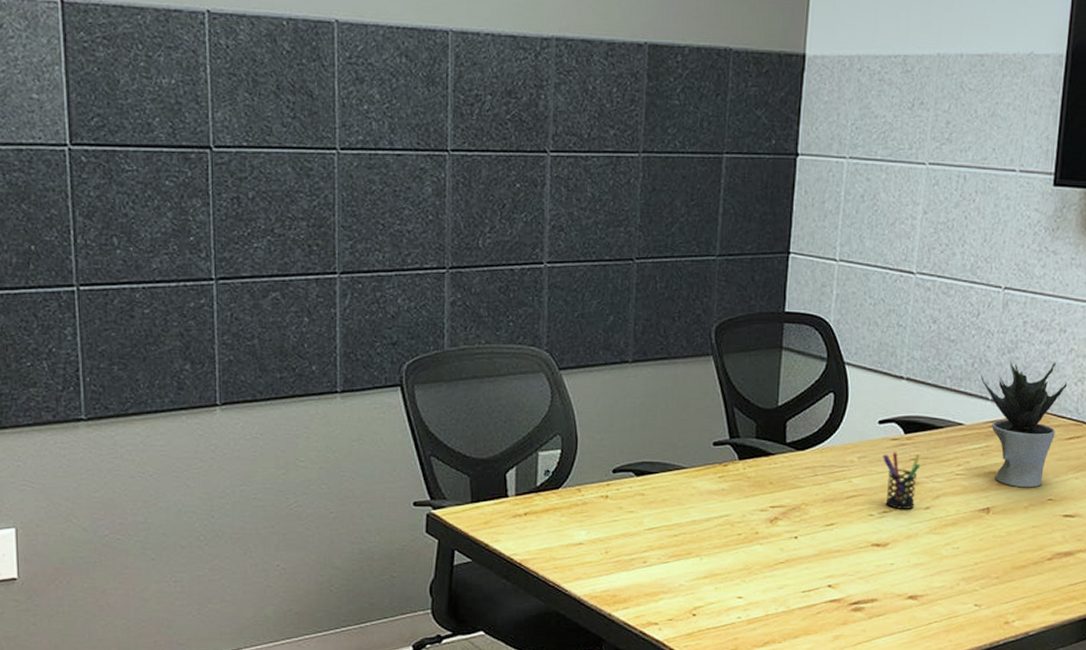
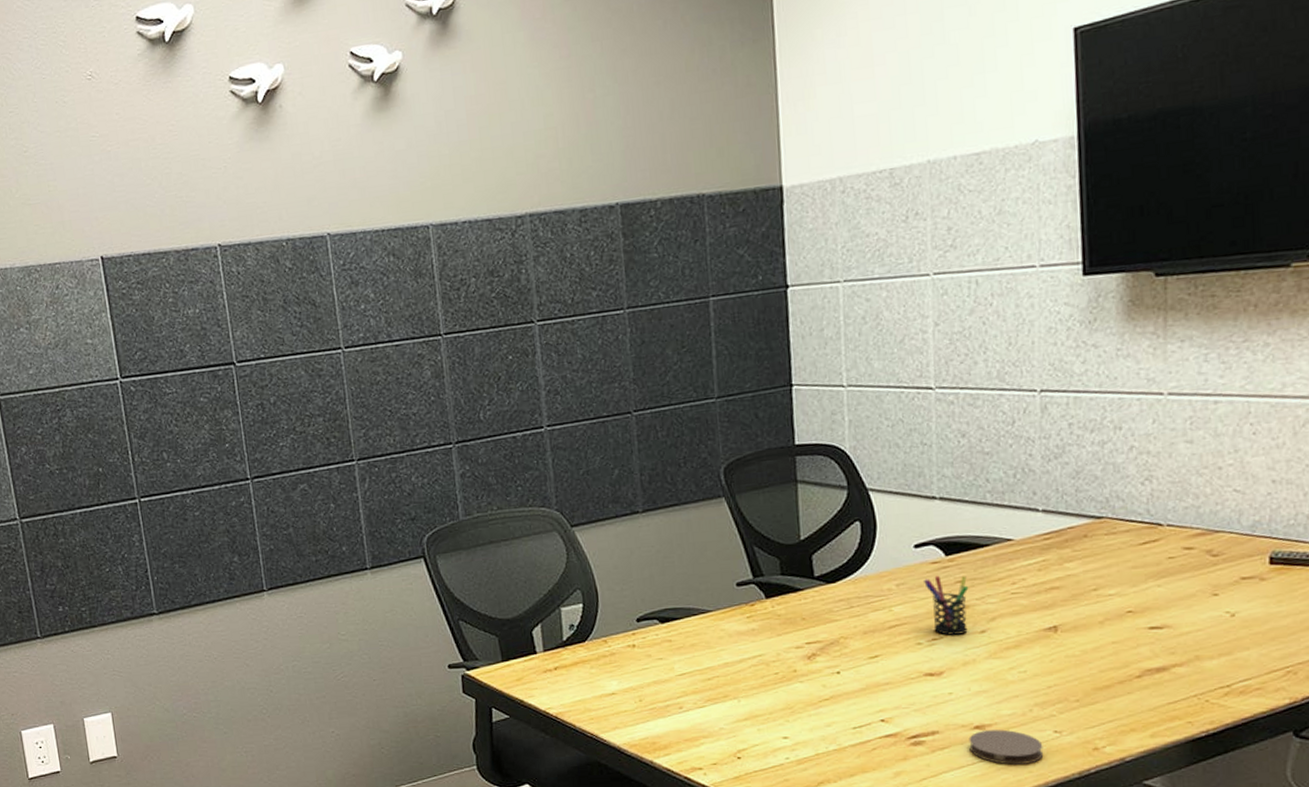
coaster: none [901,600,964,634] -> present [969,729,1044,765]
potted plant: present [981,359,1067,488] -> none [1026,462,1131,602]

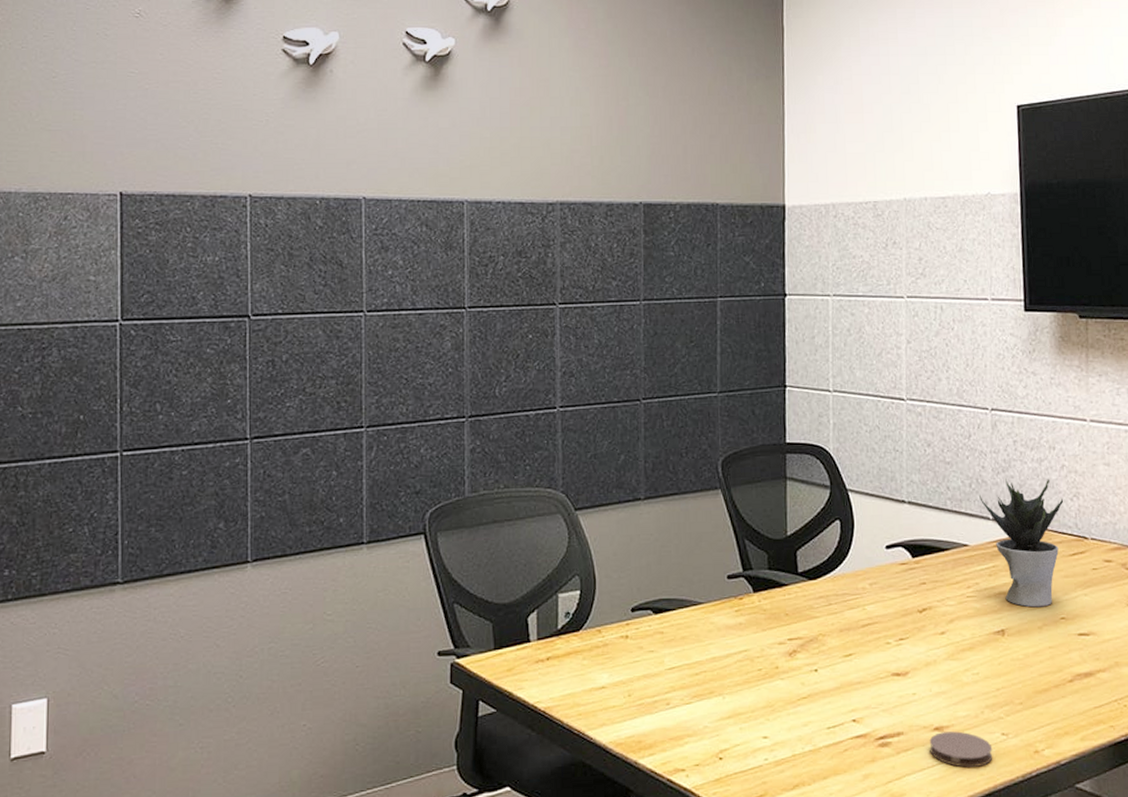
pen holder: present [922,575,969,635] -> none [892,576,931,636]
potted plant: none [1026,462,1131,602] -> present [979,478,1063,608]

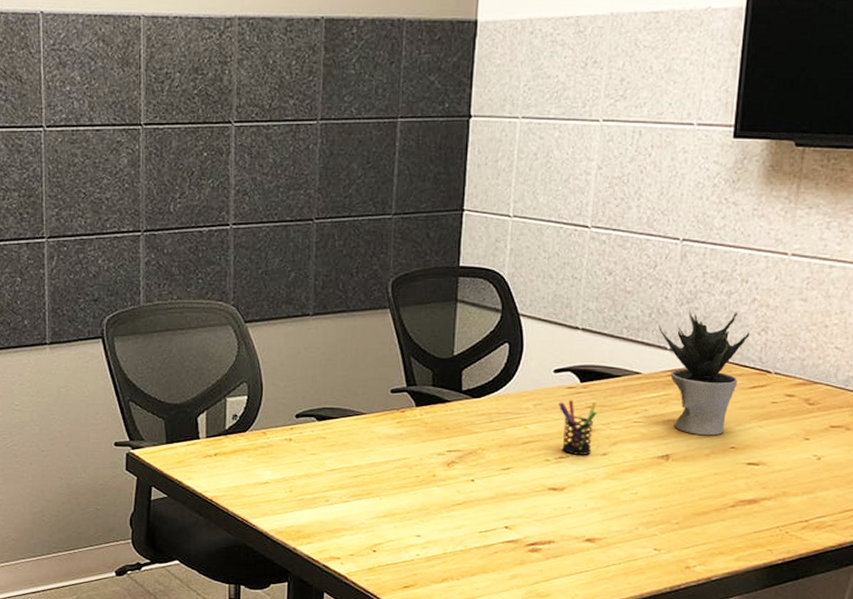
pen holder: none [892,576,931,636] -> present [557,399,597,455]
coaster: present [929,731,993,768] -> none [579,543,643,576]

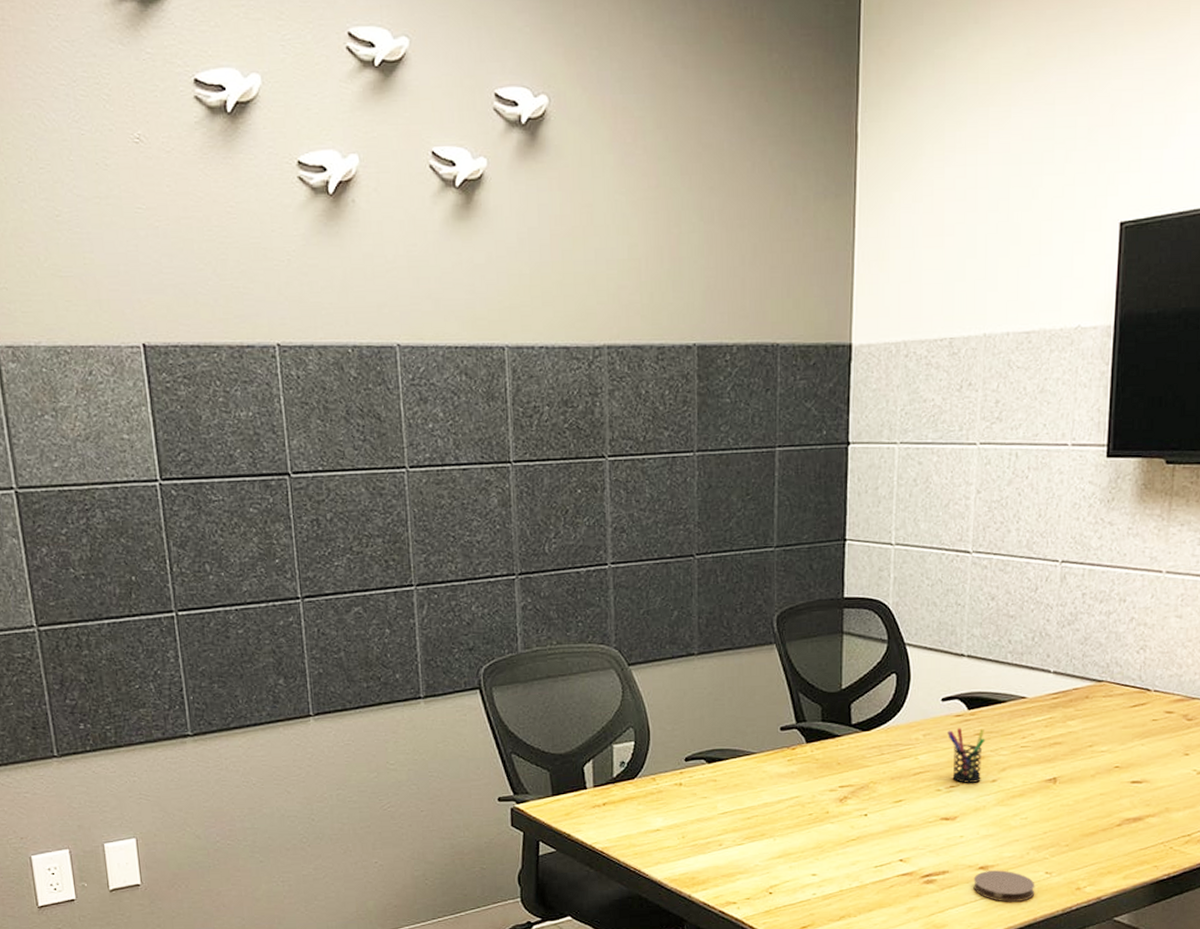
coaster: none [579,543,643,576] -> present [973,870,1035,902]
potted plant: present [659,309,749,436] -> none [1042,631,1128,757]

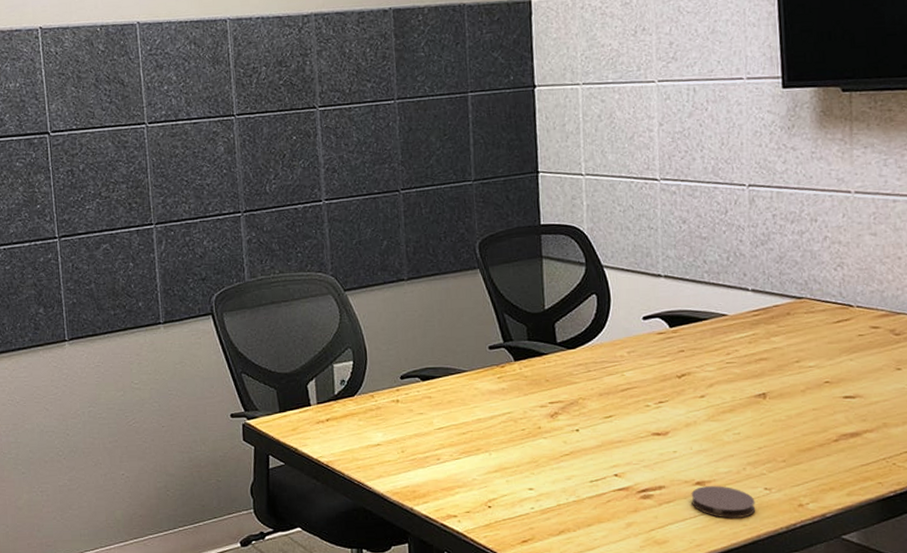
pen holder: present [946,727,985,783] -> none [650,345,690,399]

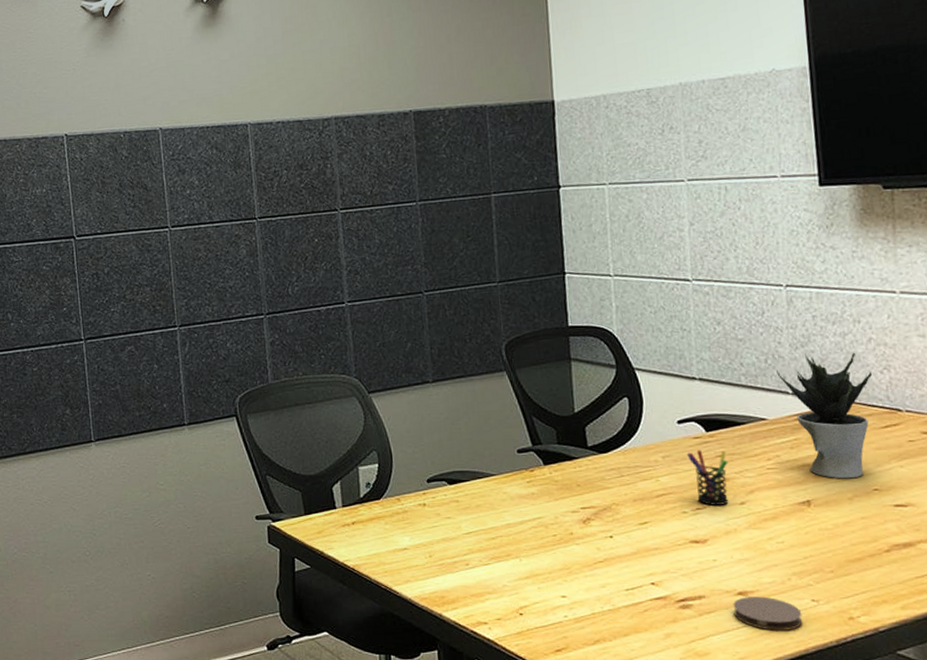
pen holder: none [650,345,690,399] -> present [686,449,729,506]
potted plant: none [738,250,826,372] -> present [776,352,872,479]

